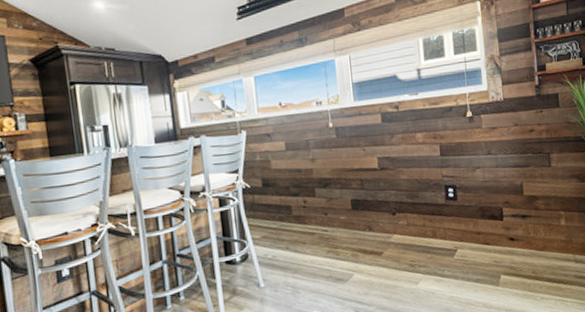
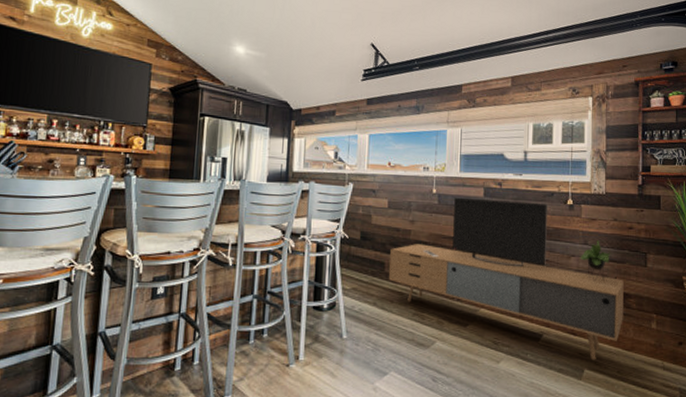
media console: none [295,120,533,265] -> present [388,197,624,360]

